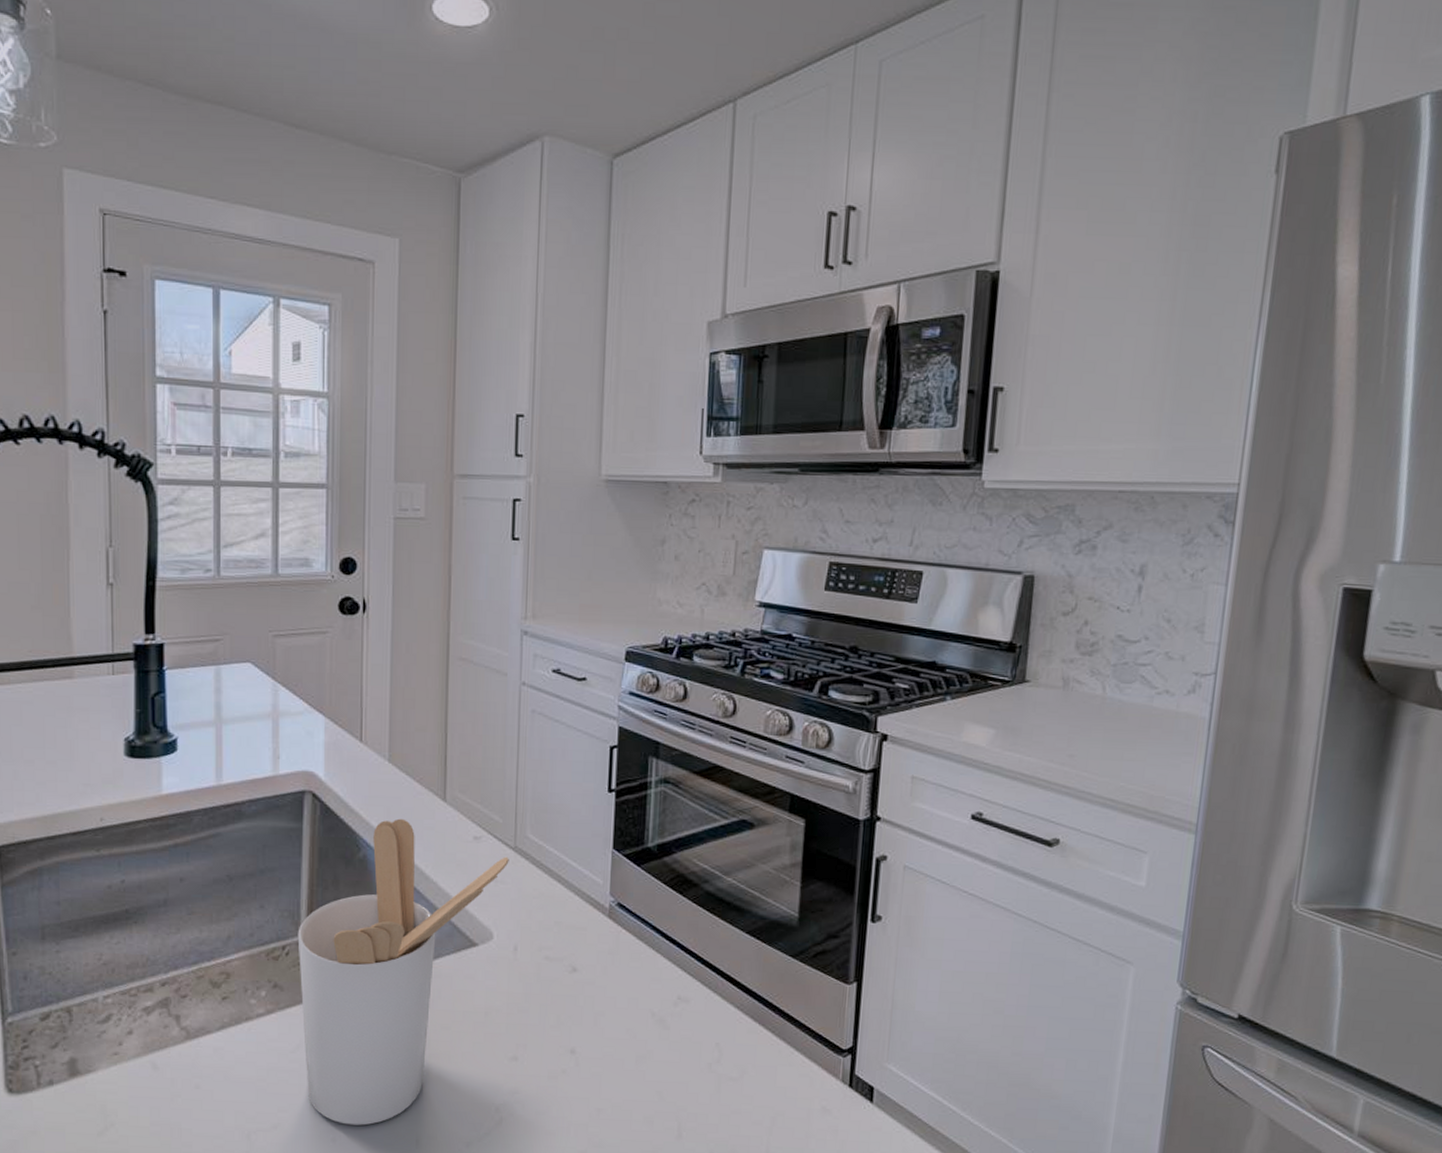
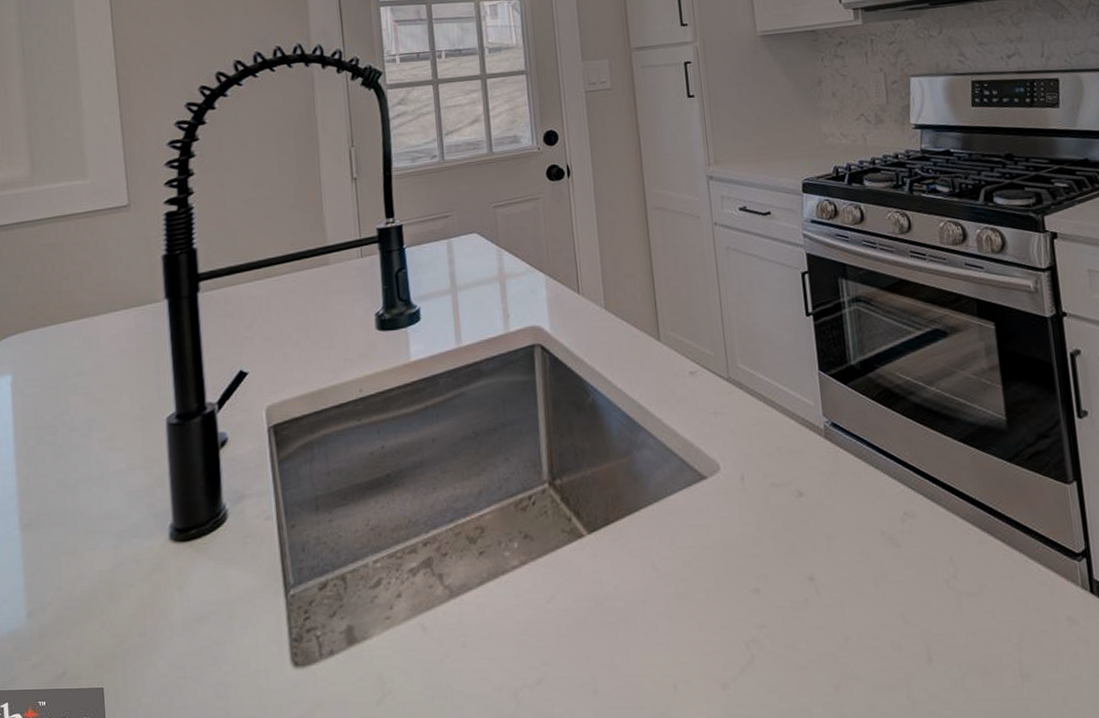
utensil holder: present [297,818,509,1126] -> none [541,361,725,674]

